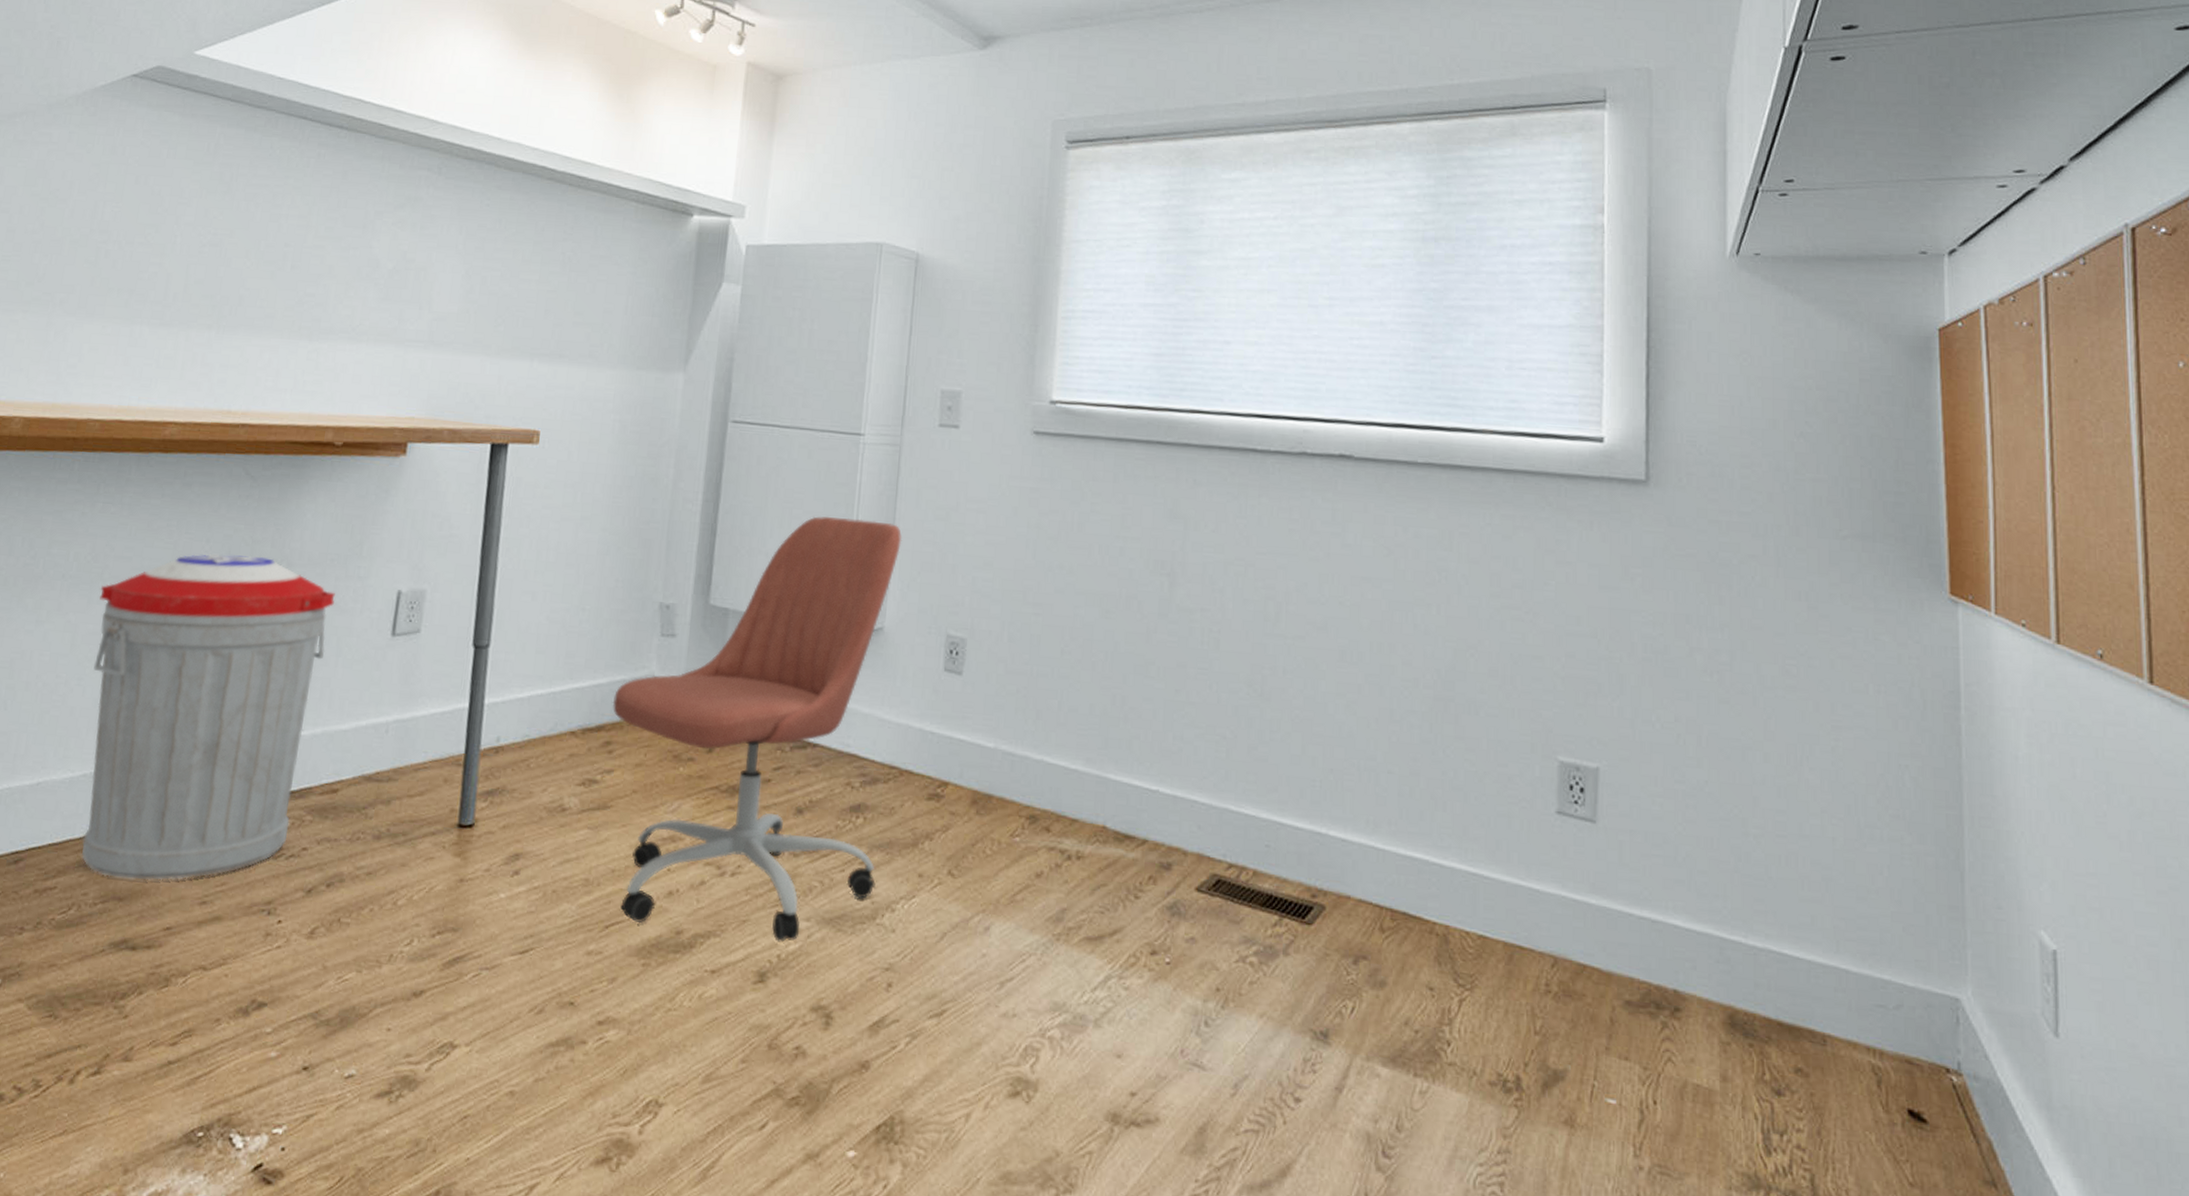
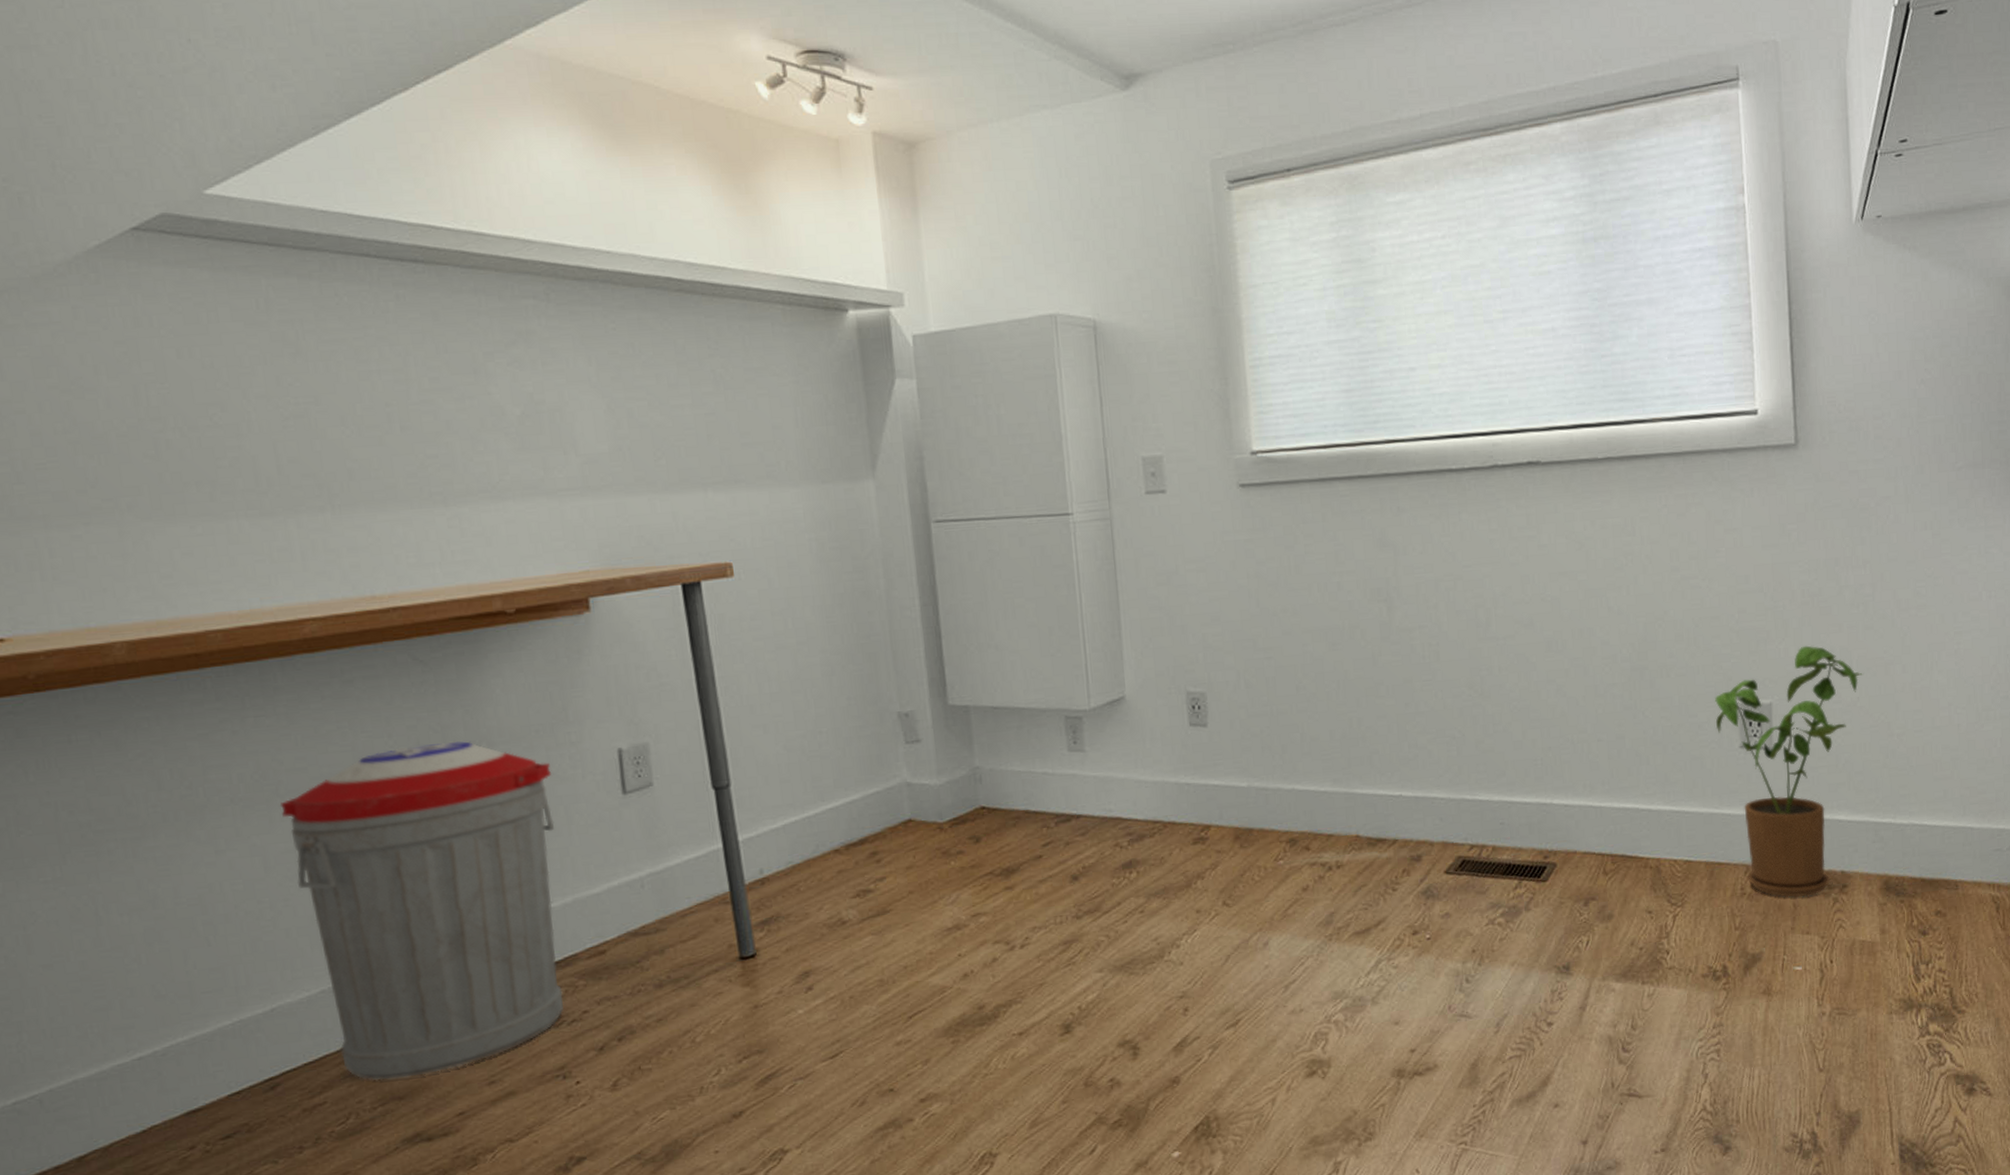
office chair: present [612,516,903,942] -> none [870,596,1158,1007]
house plant: none [1529,708,1715,1013] -> present [1715,645,1864,897]

